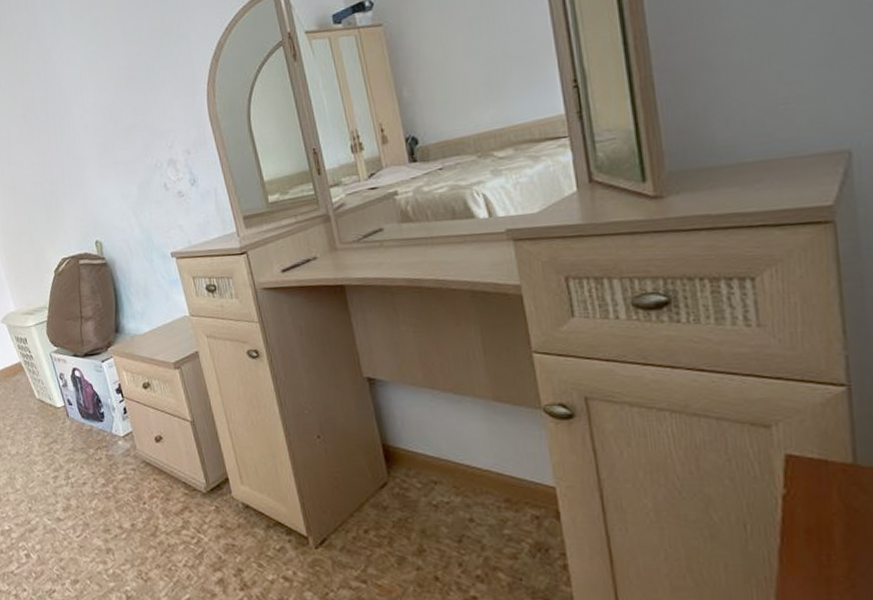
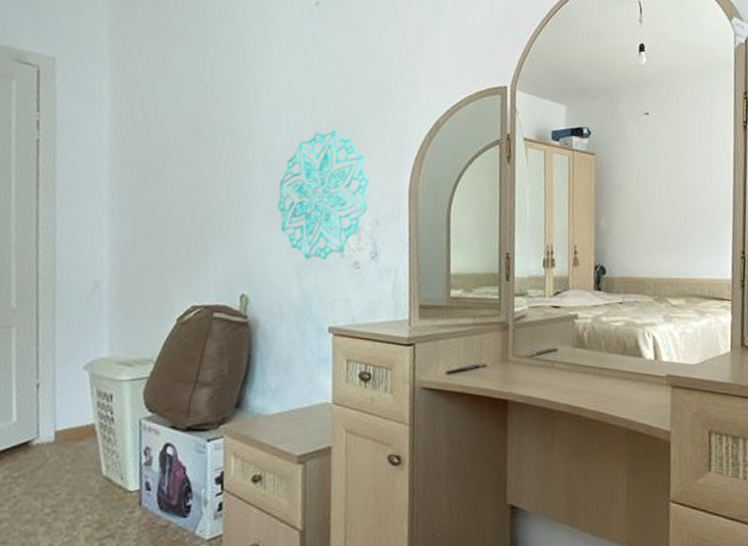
wall decoration: none [99,78,178,200] -> present [277,129,370,260]

